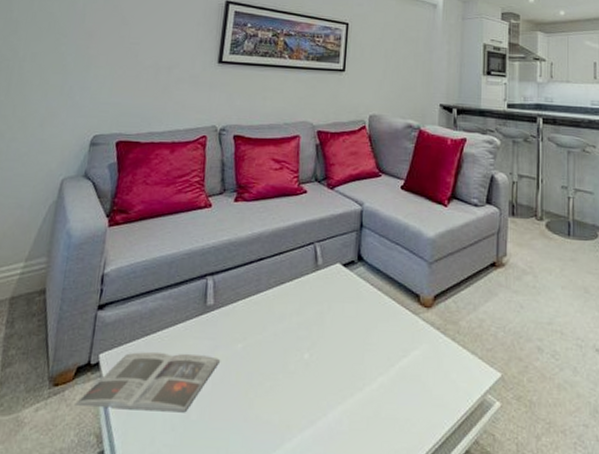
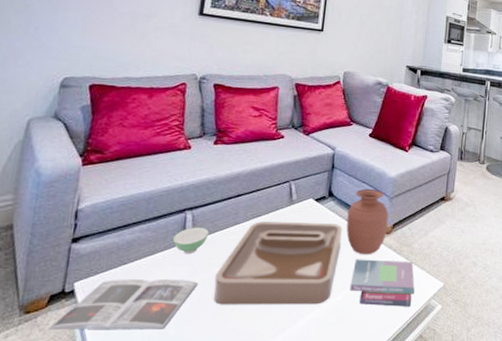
bowl: none [193,295,231,327] -> present [172,227,210,255]
decorative tray: none [236,290,375,393] -> present [213,221,342,305]
vase: none [379,251,428,334] -> present [346,188,389,255]
books: none [386,338,465,402] -> present [350,259,415,307]

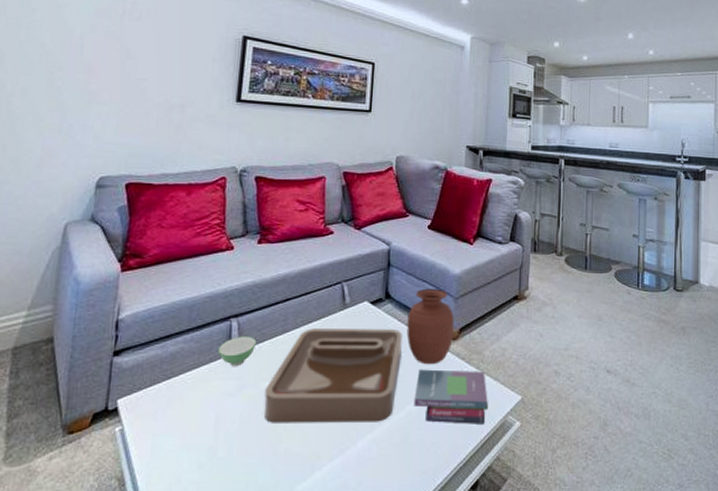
magazine: present [48,278,198,331] -> none [93,394,247,453]

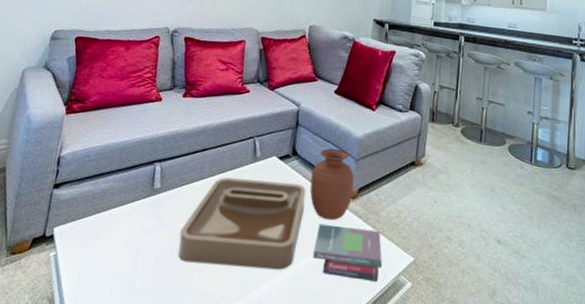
bowl: present [217,336,257,367] -> none [141,179,177,207]

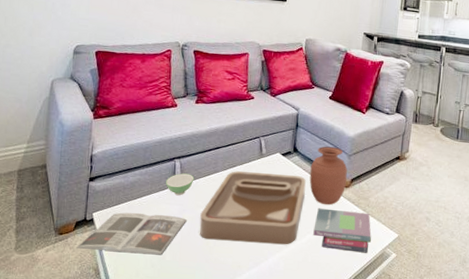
magazine: none [30,227,164,281] -> present [76,212,187,254]
bowl: none [141,179,177,207] -> present [165,173,195,196]

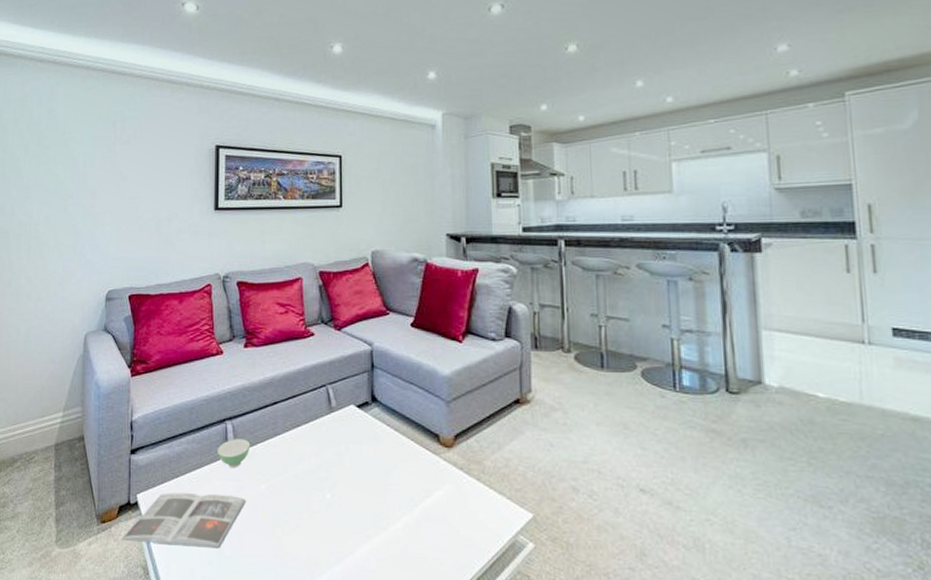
decorative tray: present [199,171,306,245] -> none [262,432,393,532]
vase: present [309,146,347,205] -> none [396,391,448,474]
books: present [313,208,371,253] -> none [410,478,494,543]

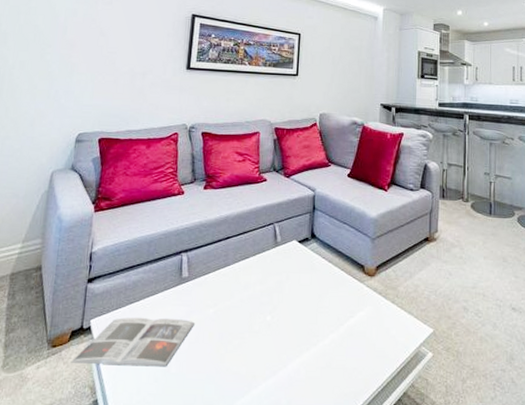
bowl: present [216,438,251,469] -> none [171,269,203,295]

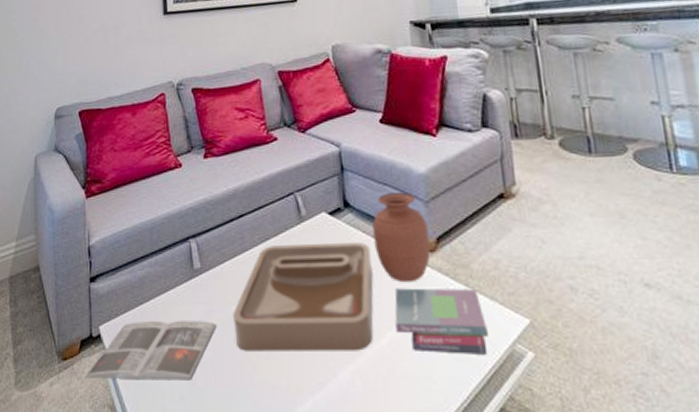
decorative tray: none [209,263,326,348] -> present [233,242,373,351]
vase: none [330,229,371,298] -> present [372,192,431,283]
books: none [337,302,403,353] -> present [394,288,488,355]

